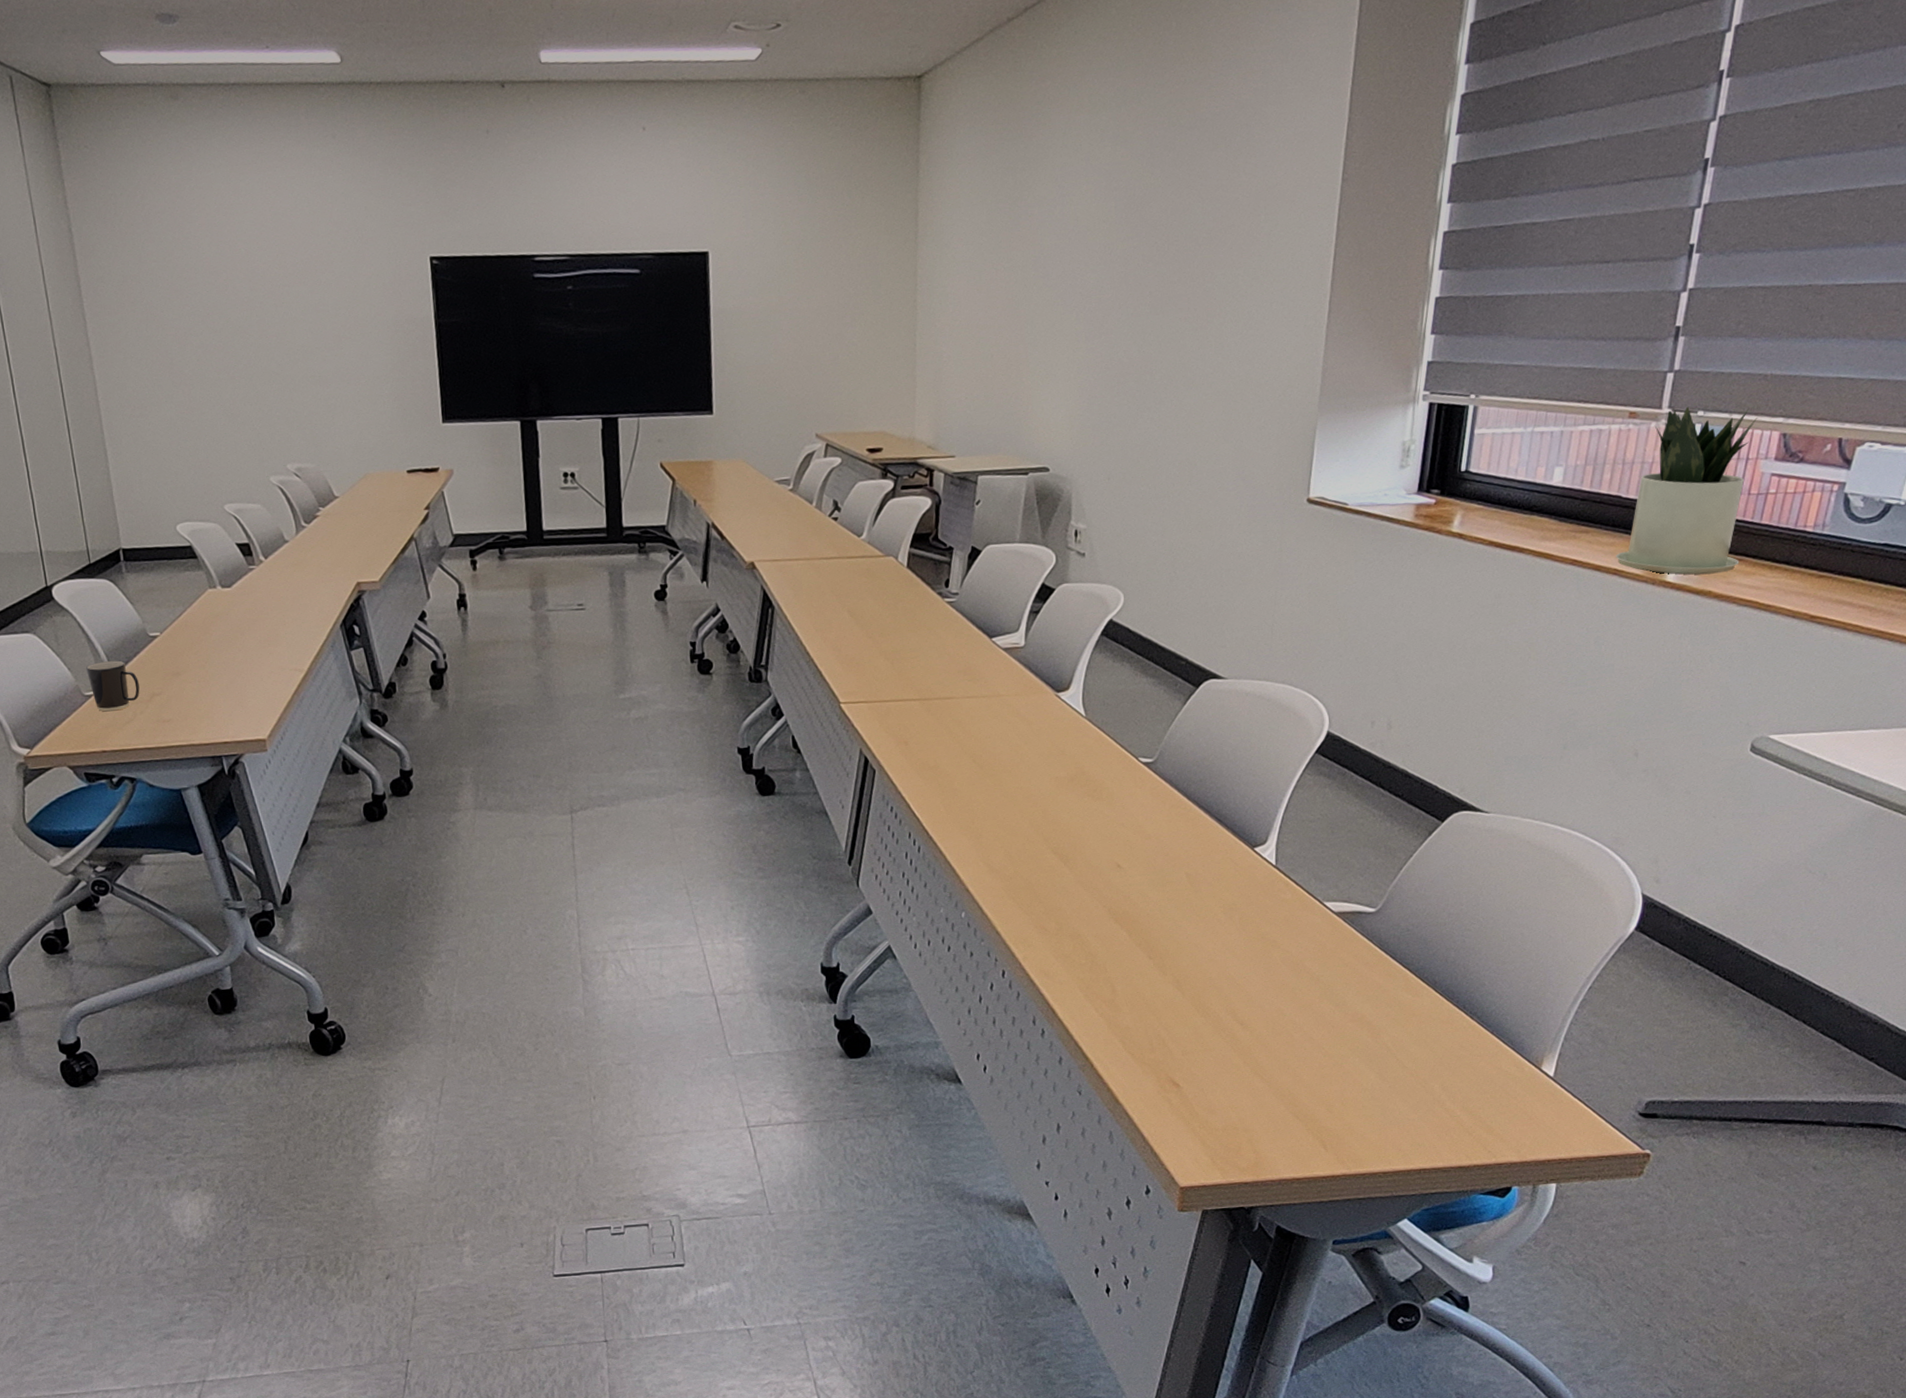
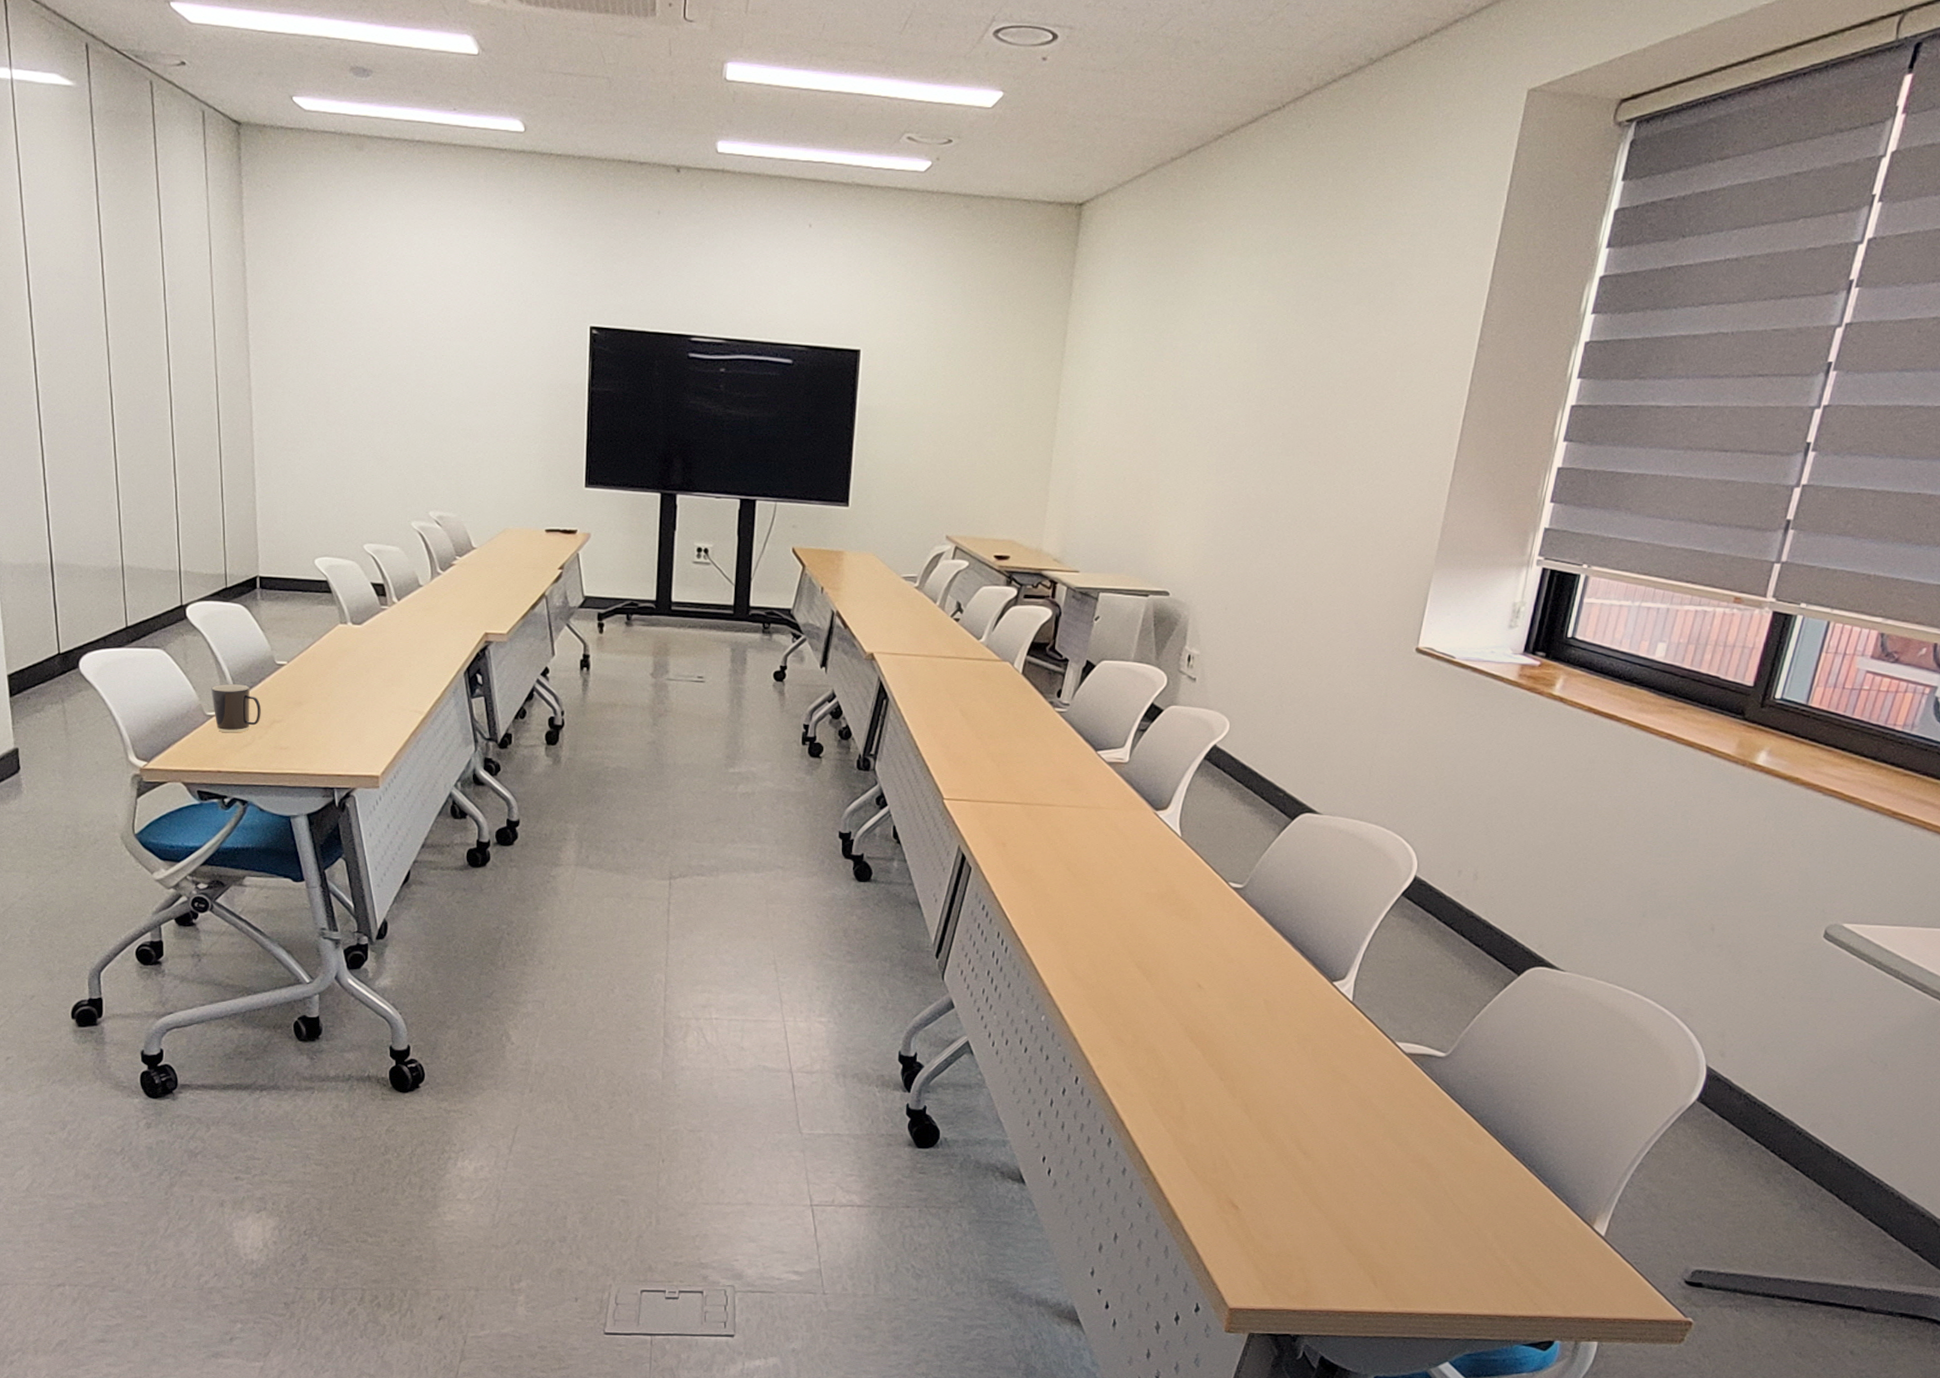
planter: present [1616,406,1758,575] -> none [1709,597,1858,762]

